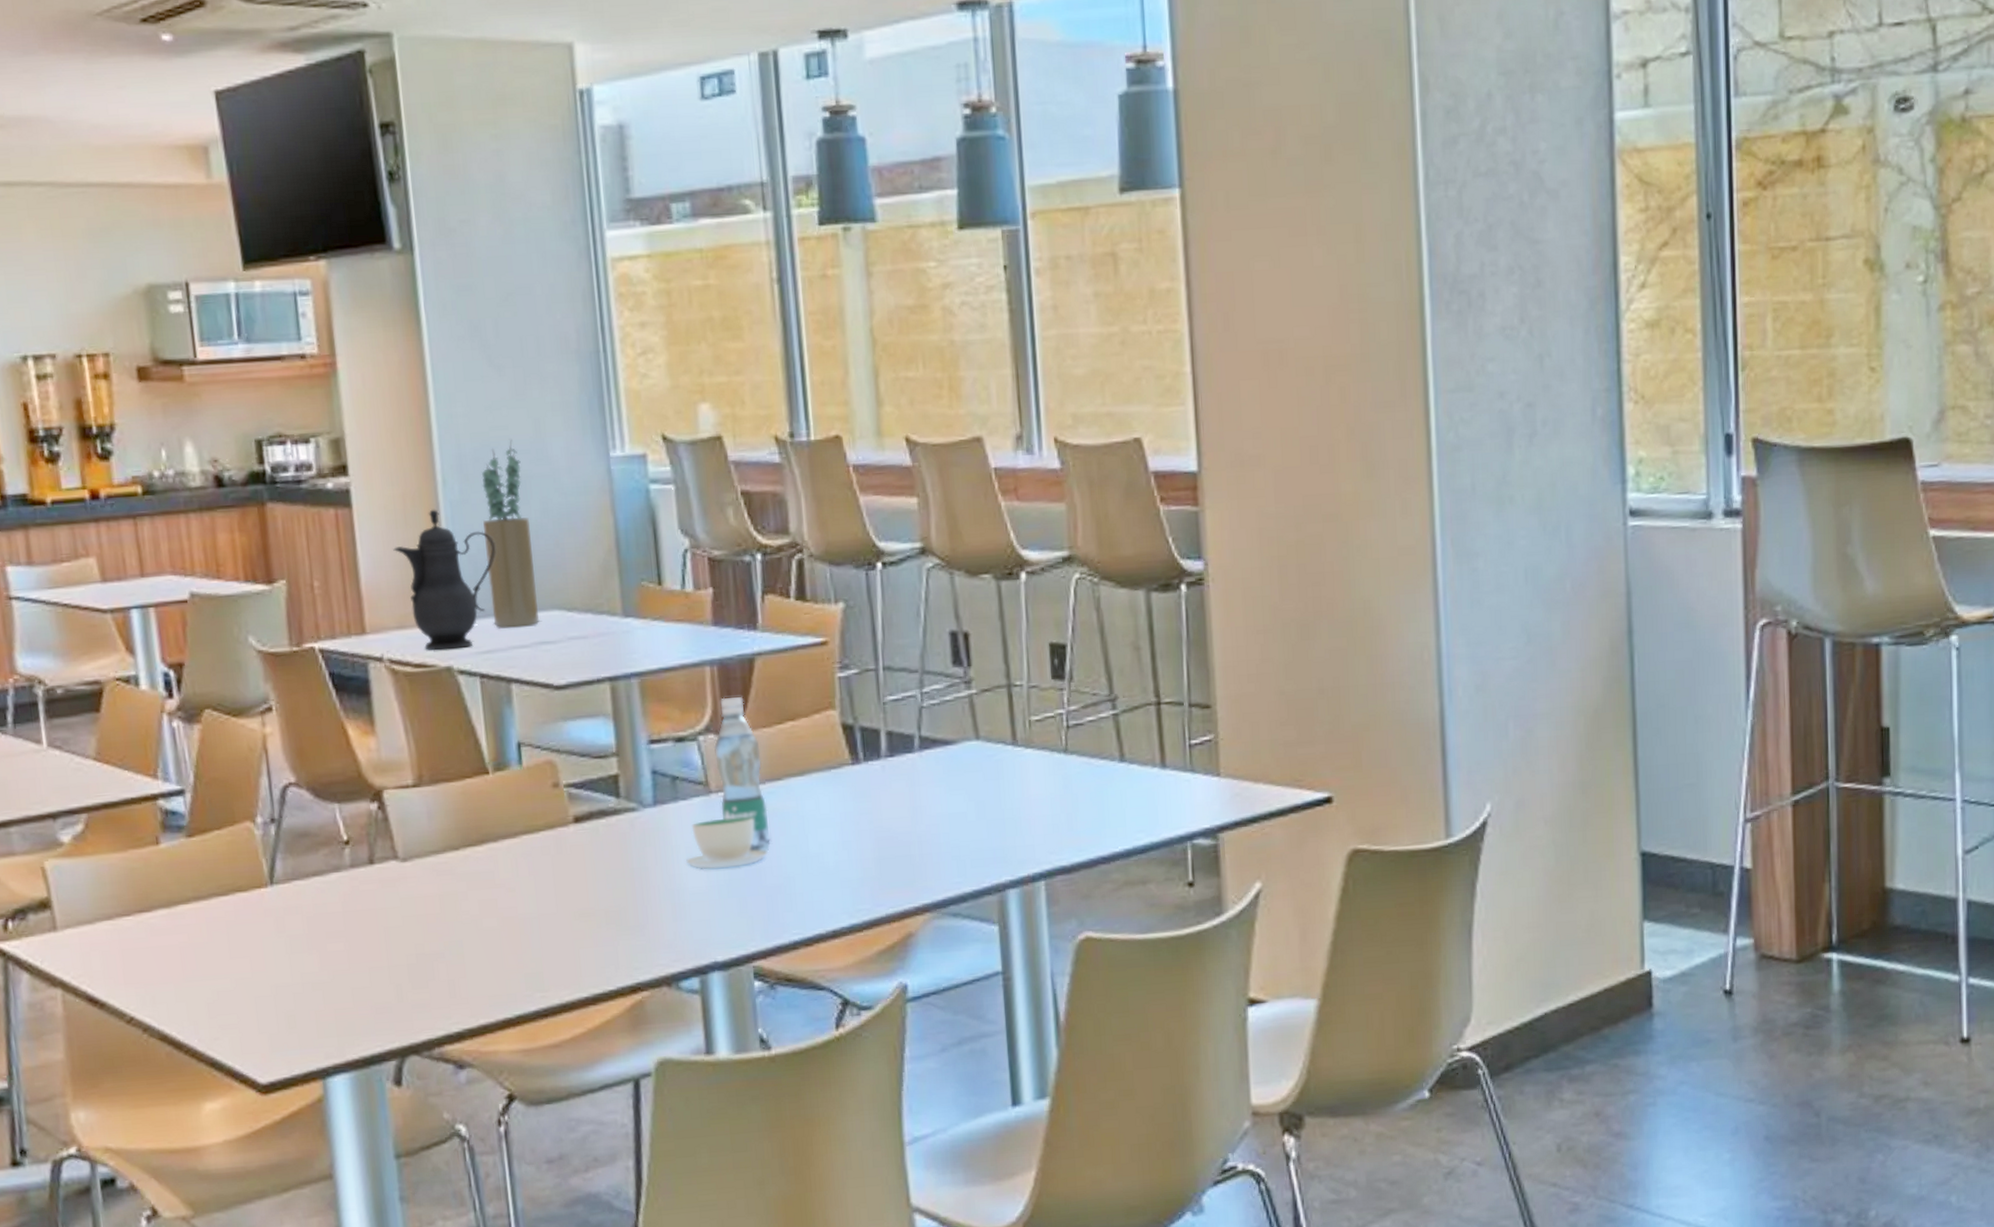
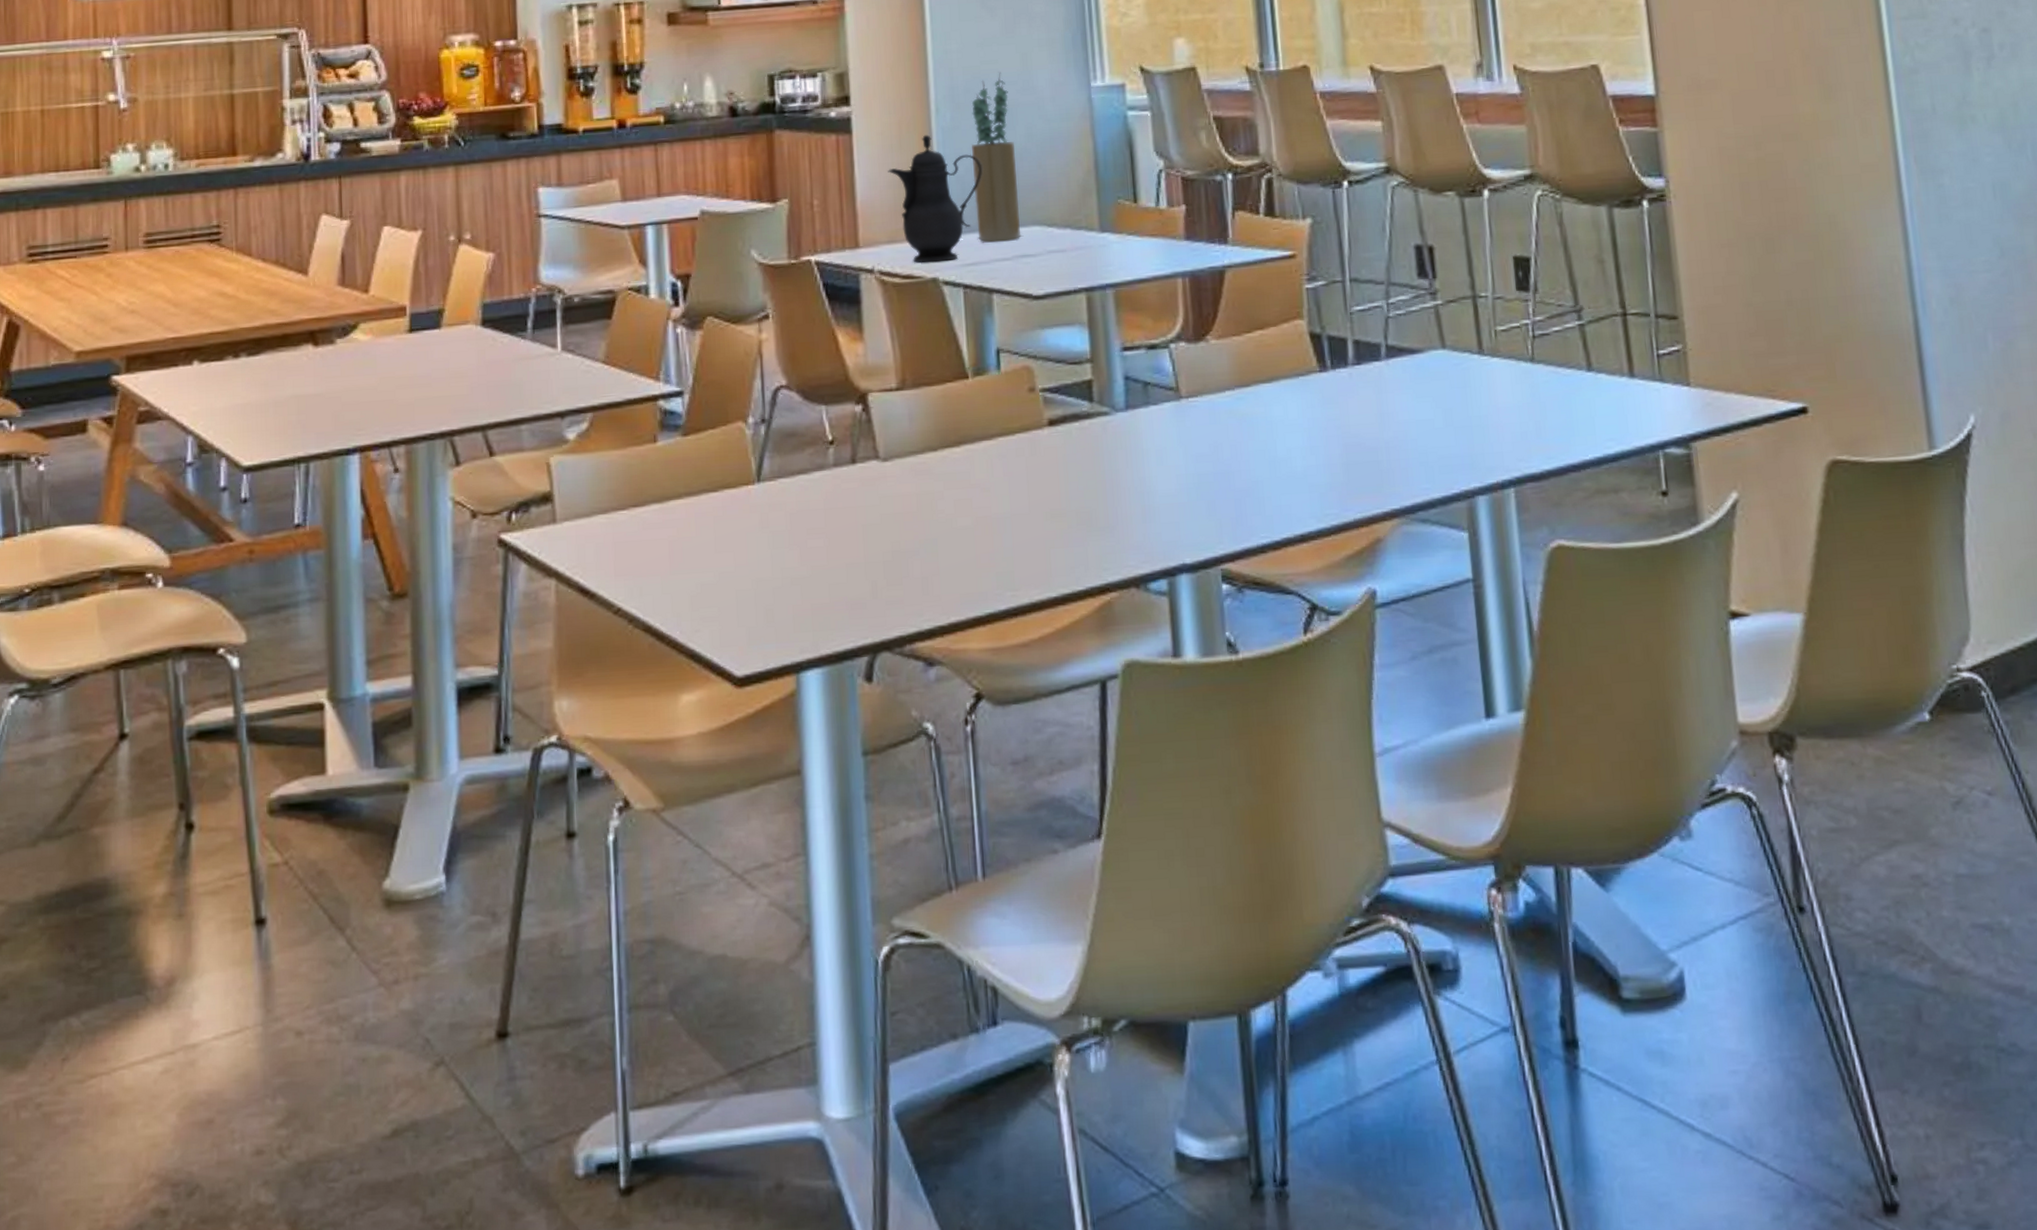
cup: present [686,817,768,870] -> none [1156,422,1237,473]
bottle: present [713,697,771,852] -> none [1184,307,1239,456]

